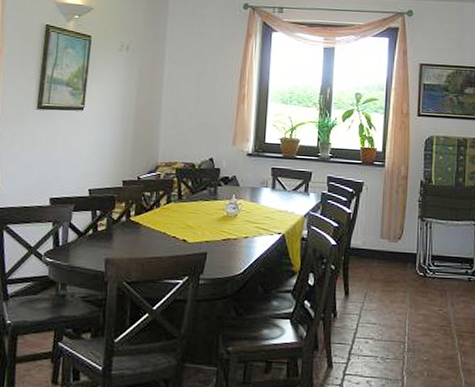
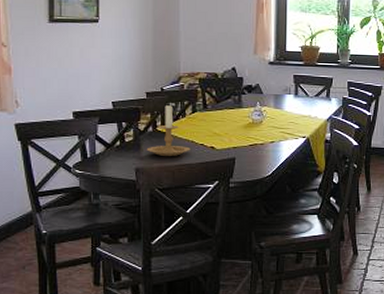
candle holder: none [118,192,162,248] -> present [146,103,190,156]

